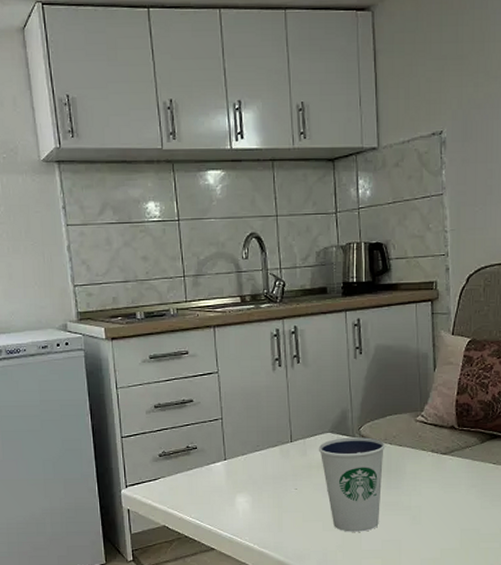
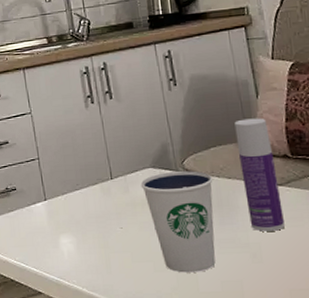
bottle: none [411,390,444,496] -> present [234,118,285,232]

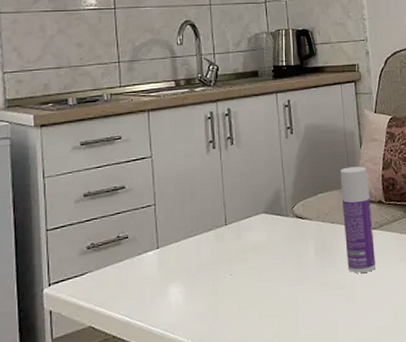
dixie cup: present [140,171,216,273] -> none [253,216,318,318]

